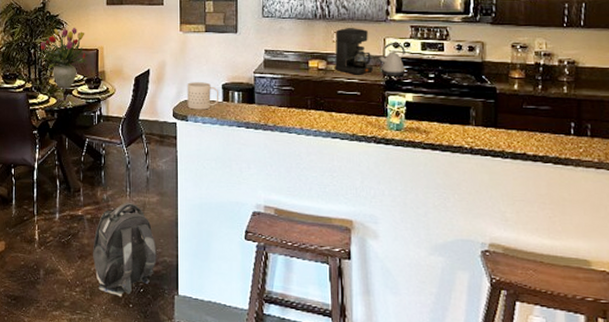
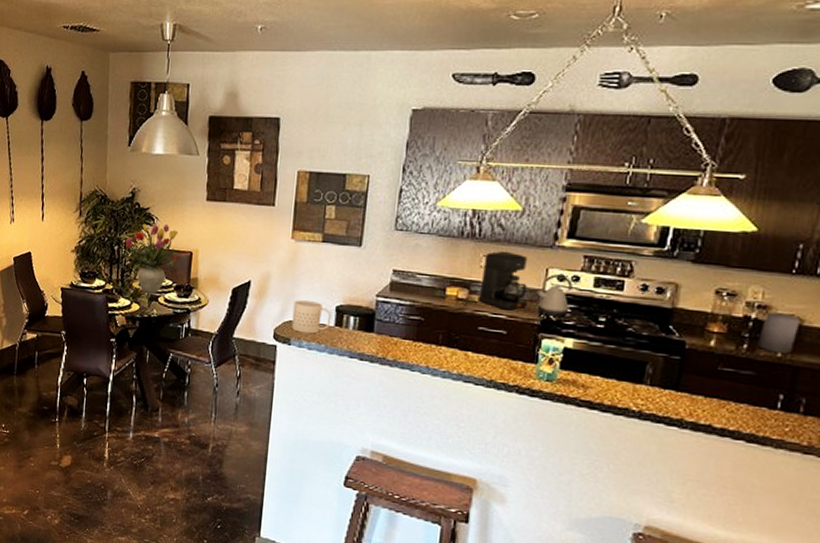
backpack: present [92,202,157,297] -> none [166,428,241,531]
canister: none [548,58,577,90] -> present [757,312,801,354]

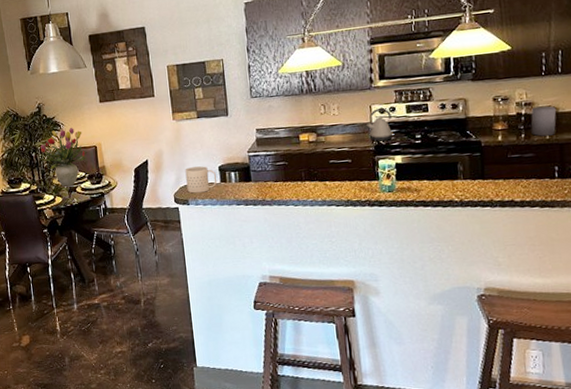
coffee maker: present [479,250,527,311] -> none [322,98,362,144]

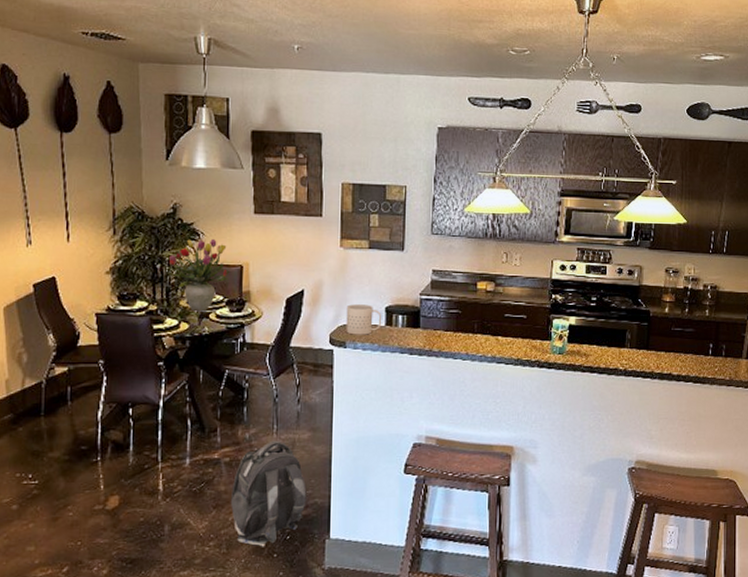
backpack: none [112,286,173,374] -> present [230,440,307,547]
kettle: present [366,108,395,142] -> none [546,265,572,300]
canister: present [531,106,557,137] -> none [694,283,718,313]

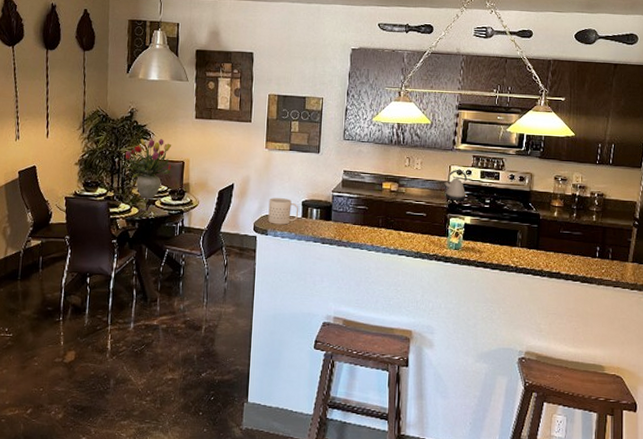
backpack: present [230,440,307,547] -> none [165,312,230,405]
kettle: none [546,265,572,300] -> present [444,170,468,201]

